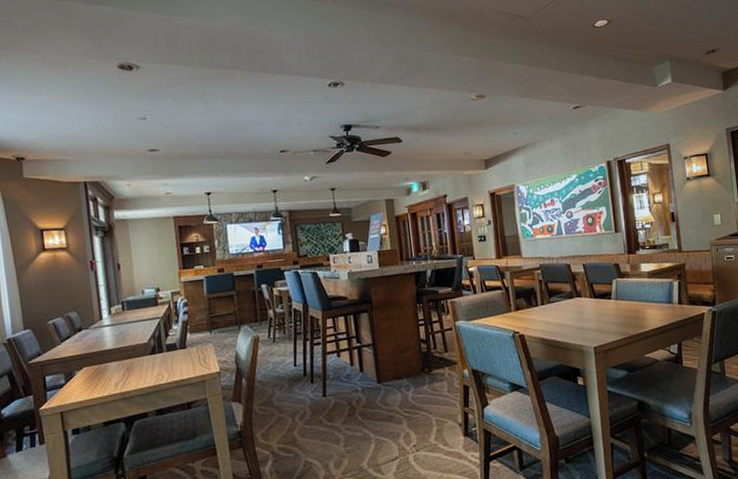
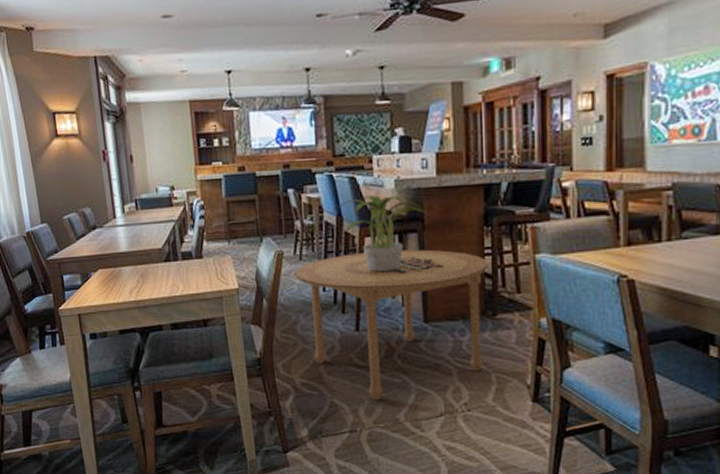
dining table: none [270,324,426,453] -> present [295,249,488,399]
potted plant: none [304,284,373,346] -> present [338,195,426,271]

